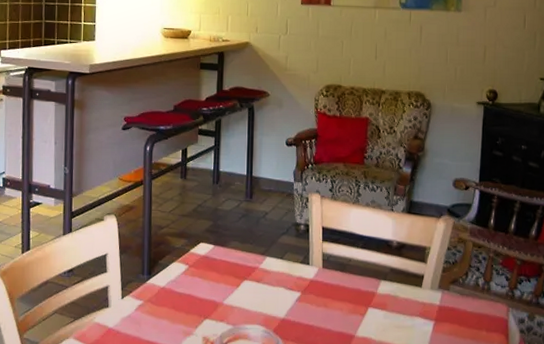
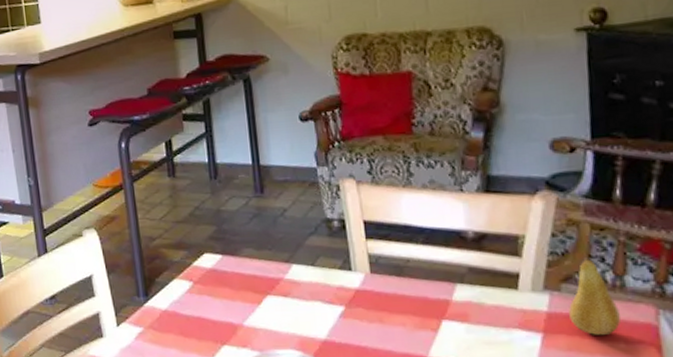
fruit: none [453,267,485,324] -> present [569,258,620,335]

